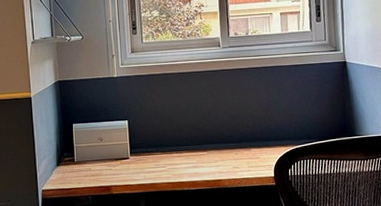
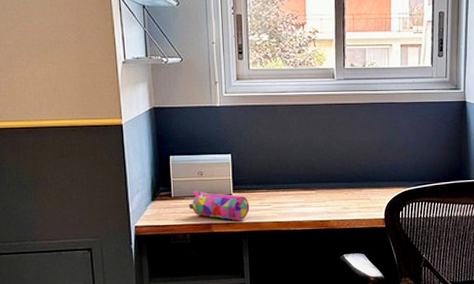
pencil case: none [90,155,146,182] -> present [188,191,250,220]

